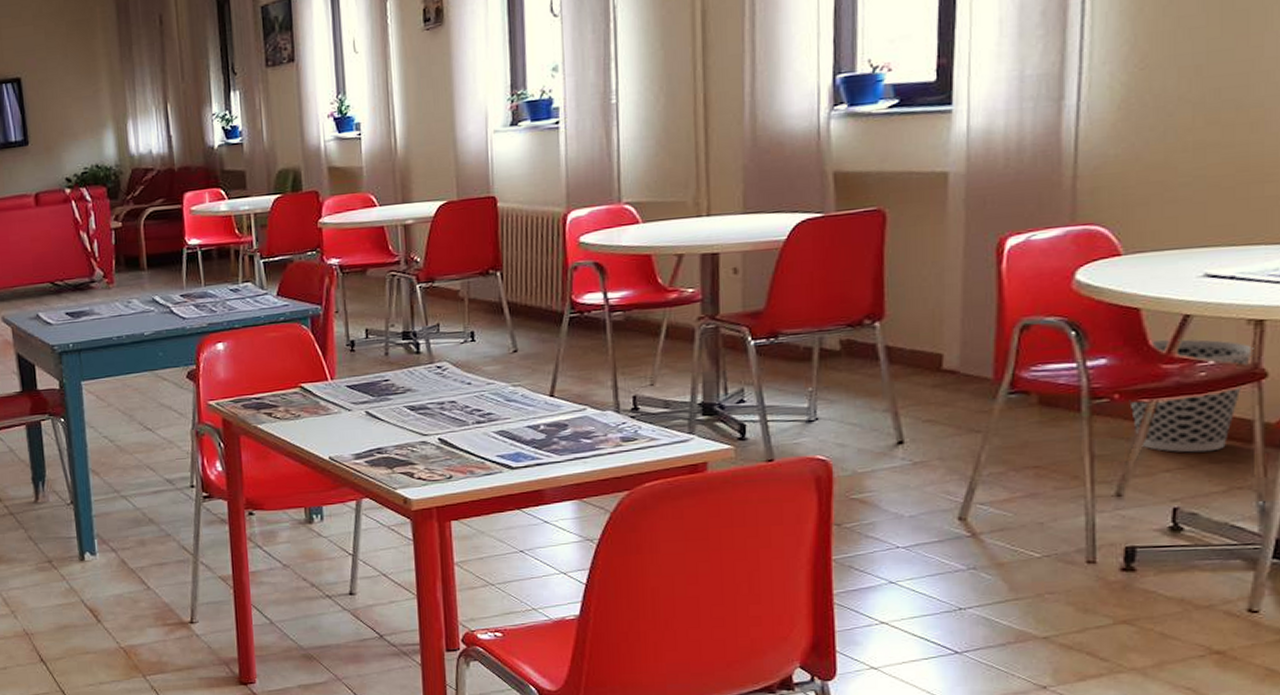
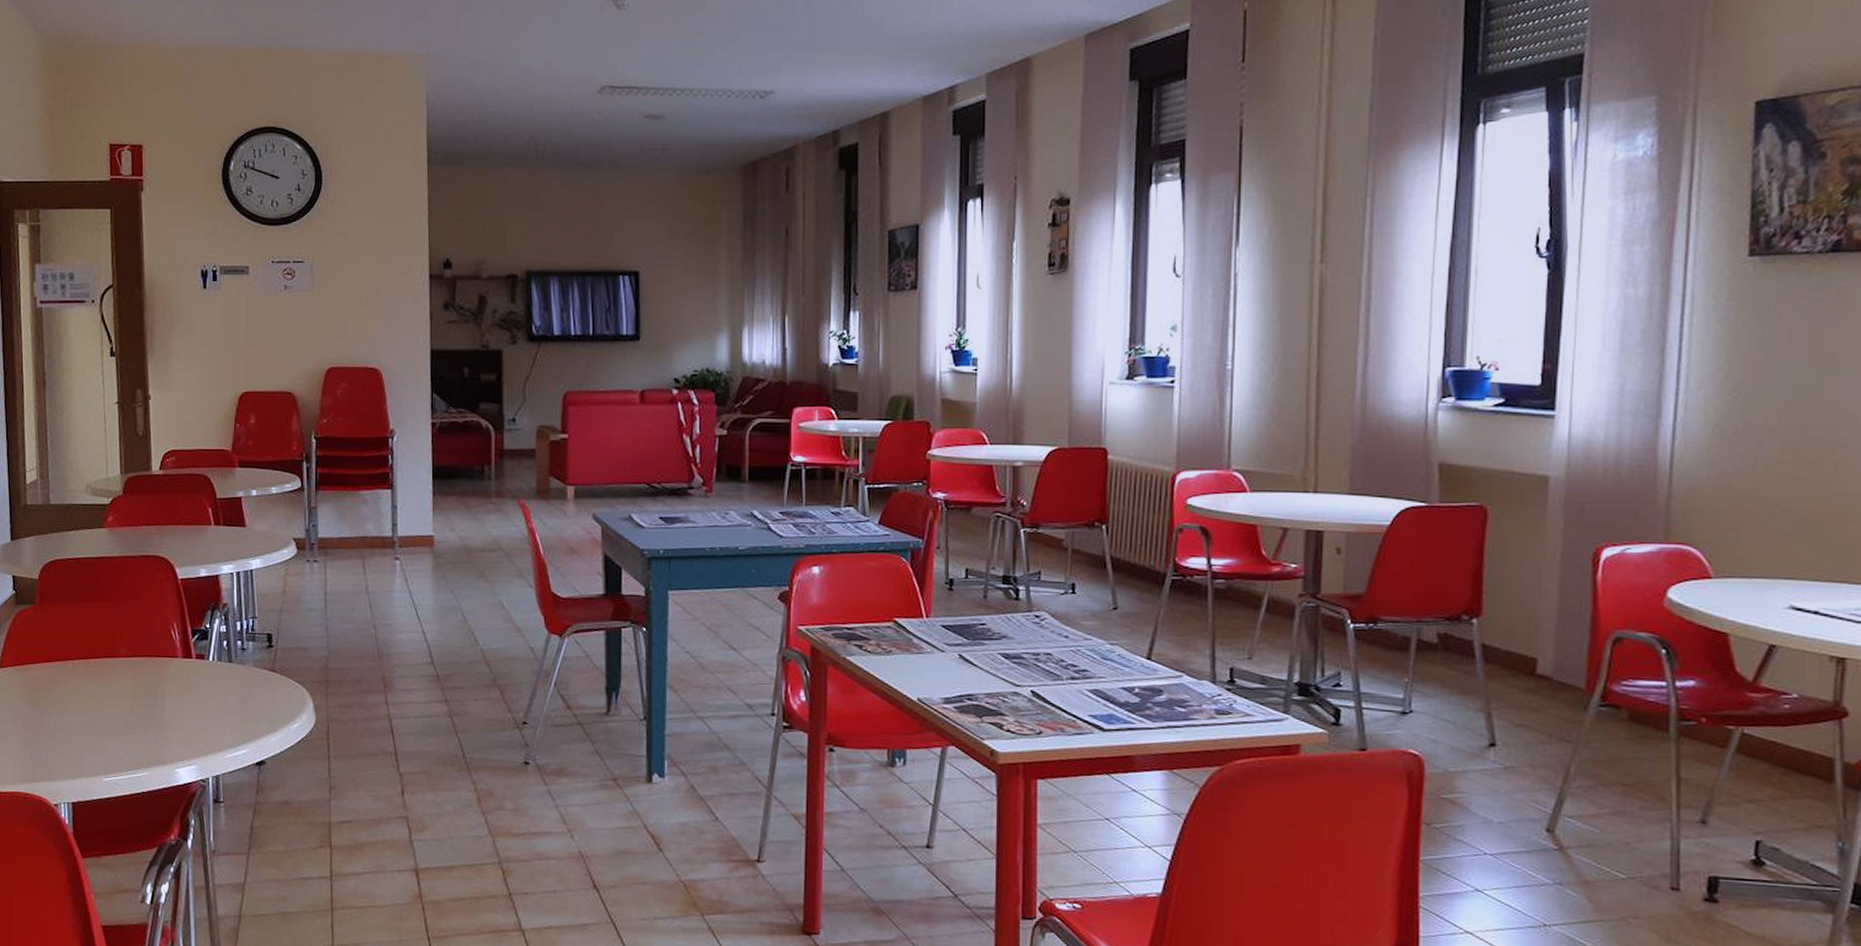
wastebasket: present [1129,338,1254,453] -> none [1716,668,1836,787]

